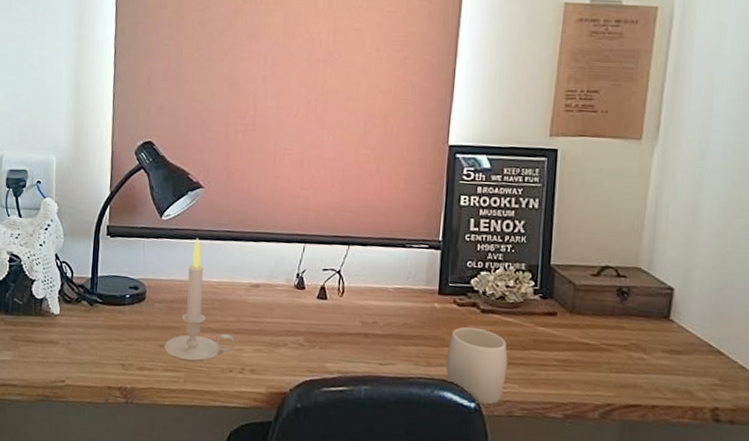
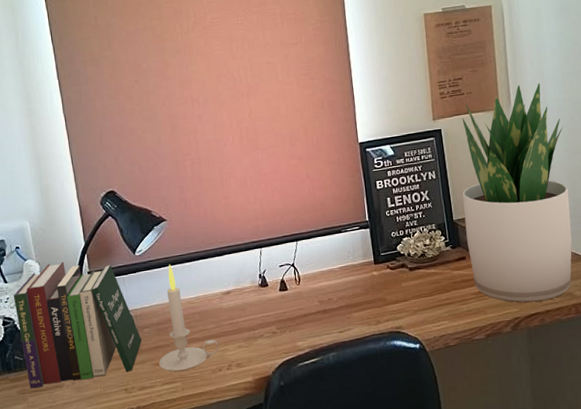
books: none [23,206,151,347] -> present [13,262,142,389]
mug: present [446,327,508,405] -> none [390,283,439,344]
planter: none [562,114,725,393] -> present [462,83,572,303]

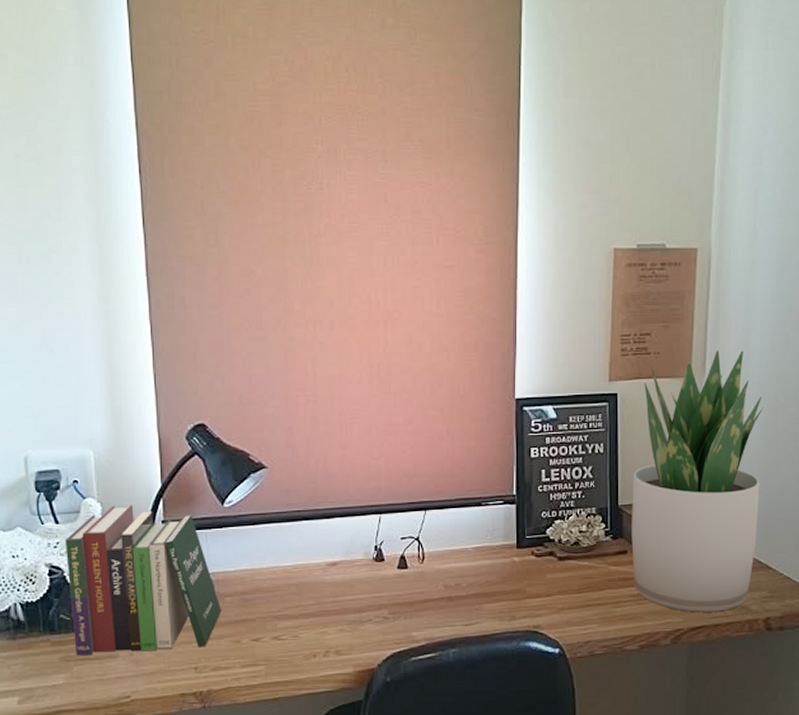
candle: present [159,265,219,372] -> none [240,523,316,654]

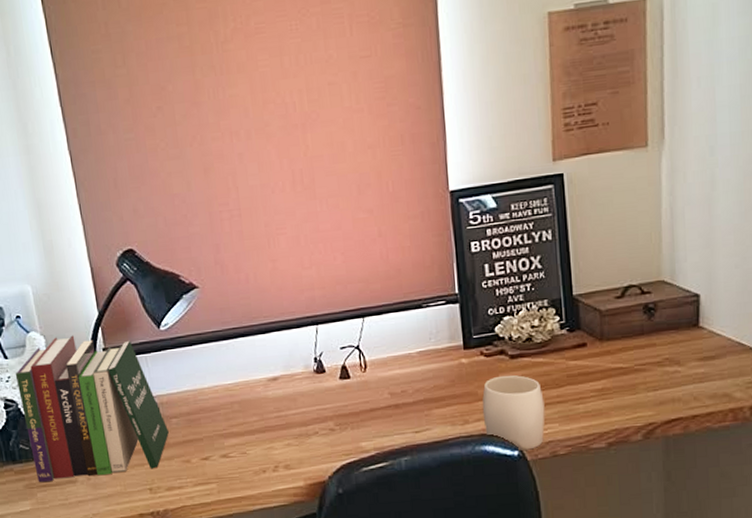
mug: none [529,575,586,648] -> present [482,375,545,451]
planter: present [632,350,764,613] -> none [587,109,738,404]

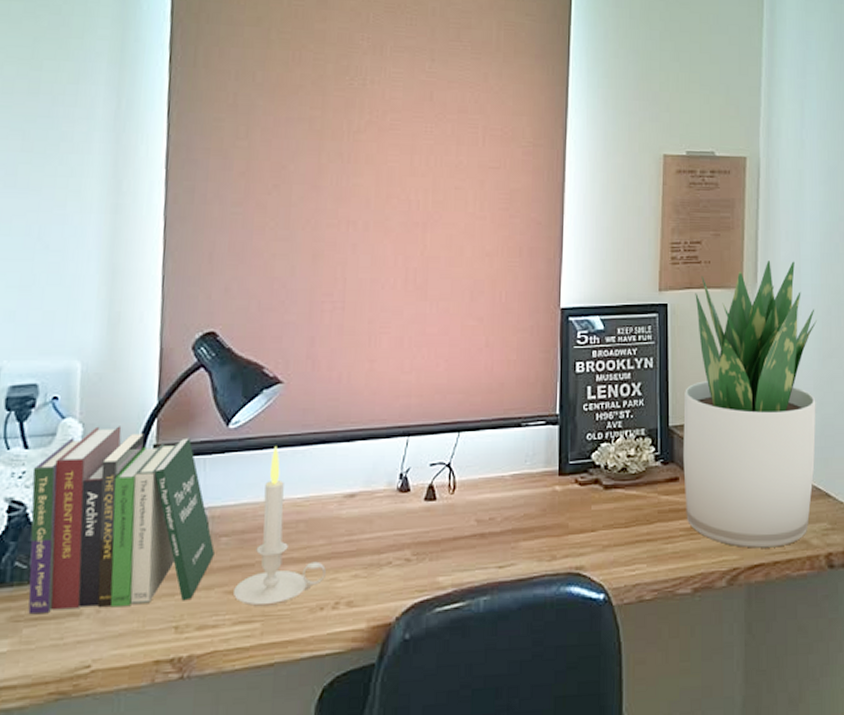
candle: none [190,342,263,472] -> present [234,447,326,607]
mug: present [482,375,545,451] -> none [571,507,634,594]
planter: none [587,109,738,404] -> present [683,261,817,548]

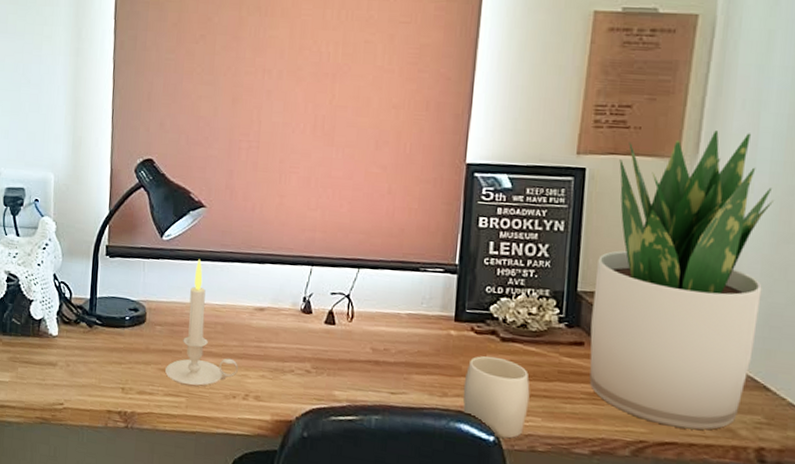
books: present [28,426,215,615] -> none [21,225,151,370]
mug: none [571,507,634,594] -> present [463,356,530,439]

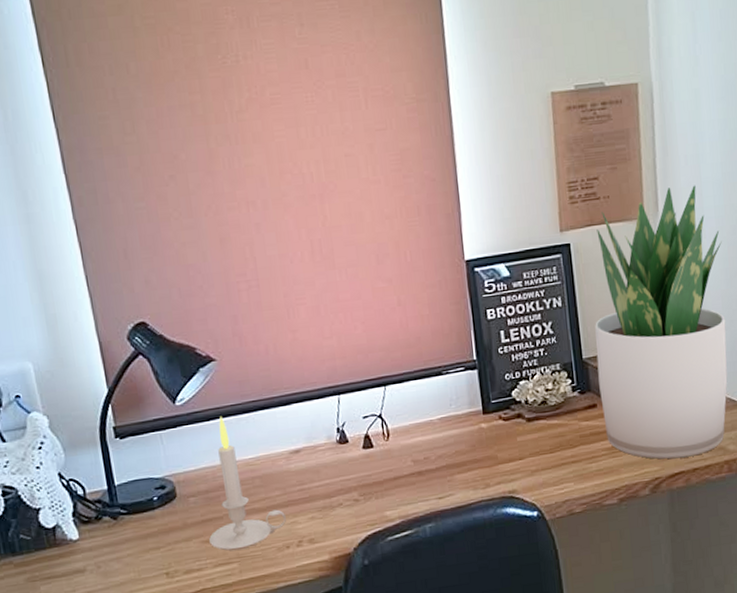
mug: present [463,356,530,439] -> none [501,437,562,511]

